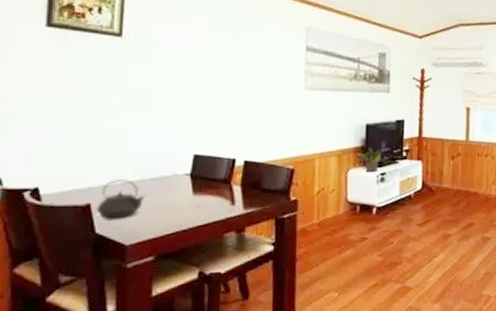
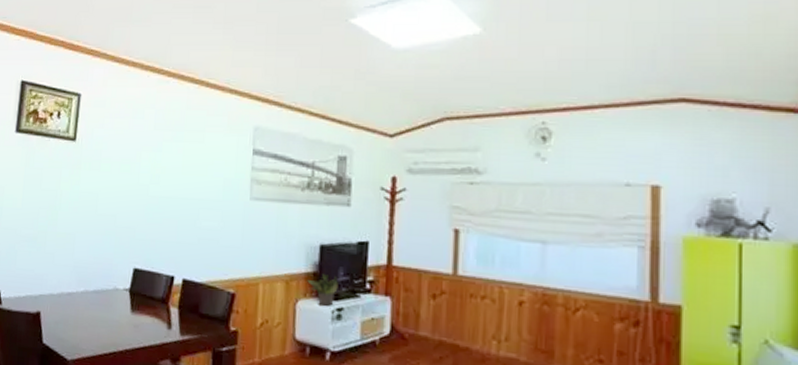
teapot: present [96,178,145,219] -> none [44,287,87,331]

